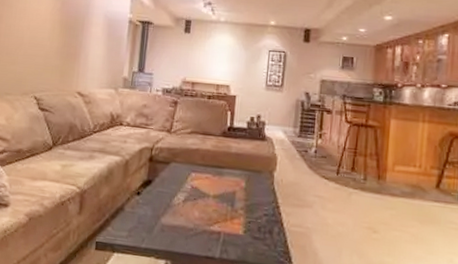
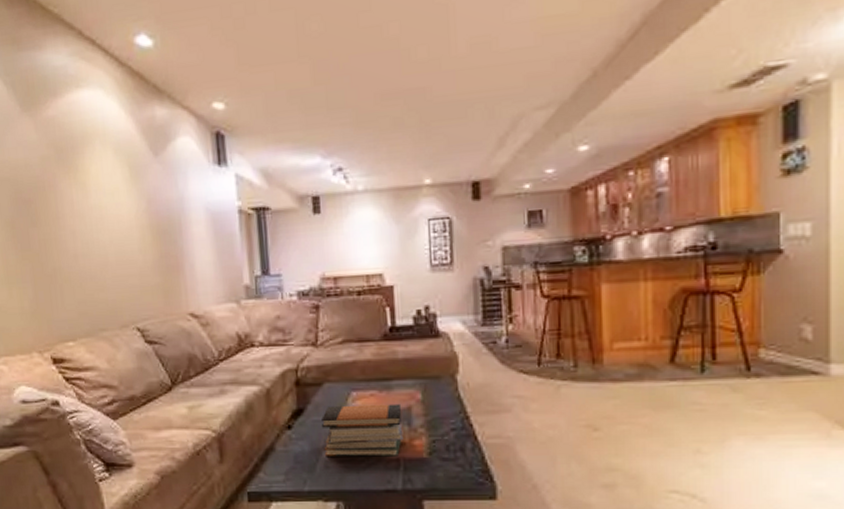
book stack: none [162,181,228,230] -> present [322,403,404,457]

